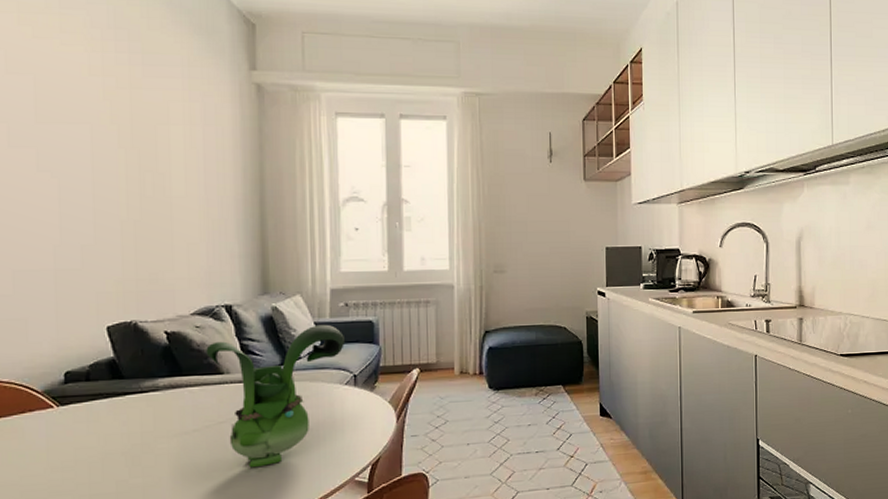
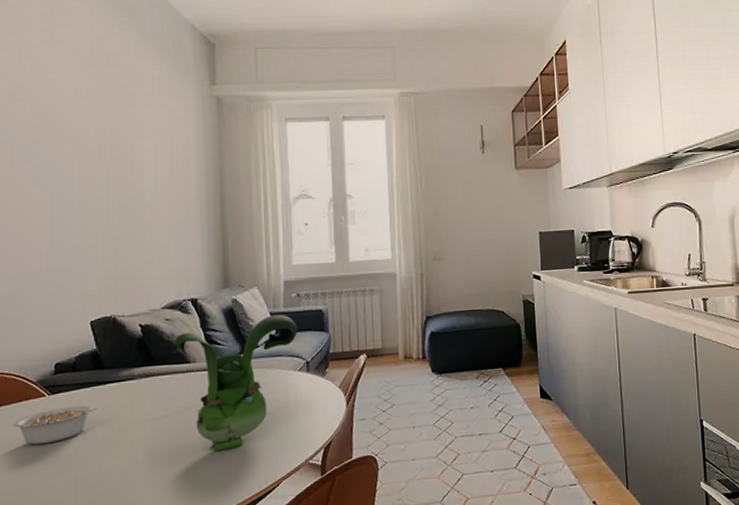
legume: none [14,417,115,461] -> present [13,405,97,445]

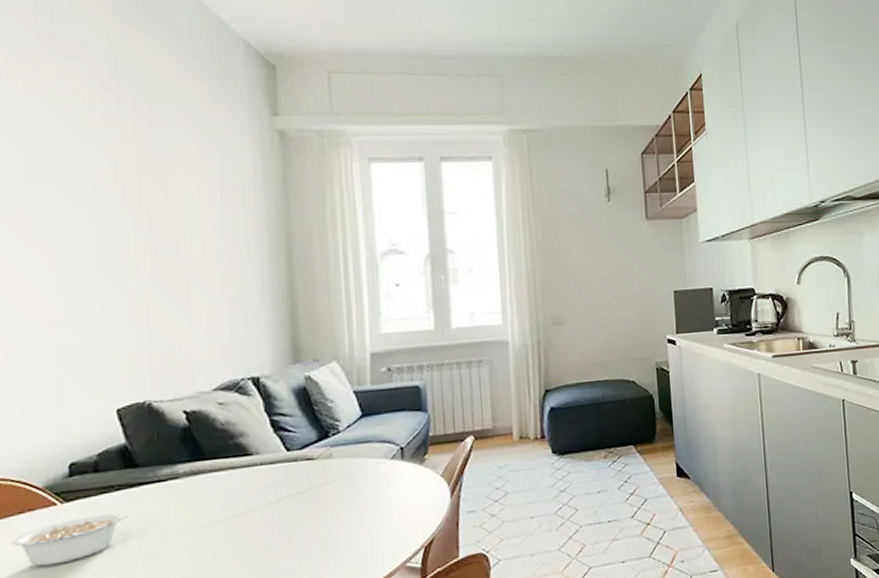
toy figurine: present [175,314,297,452] -> none [231,392,389,560]

